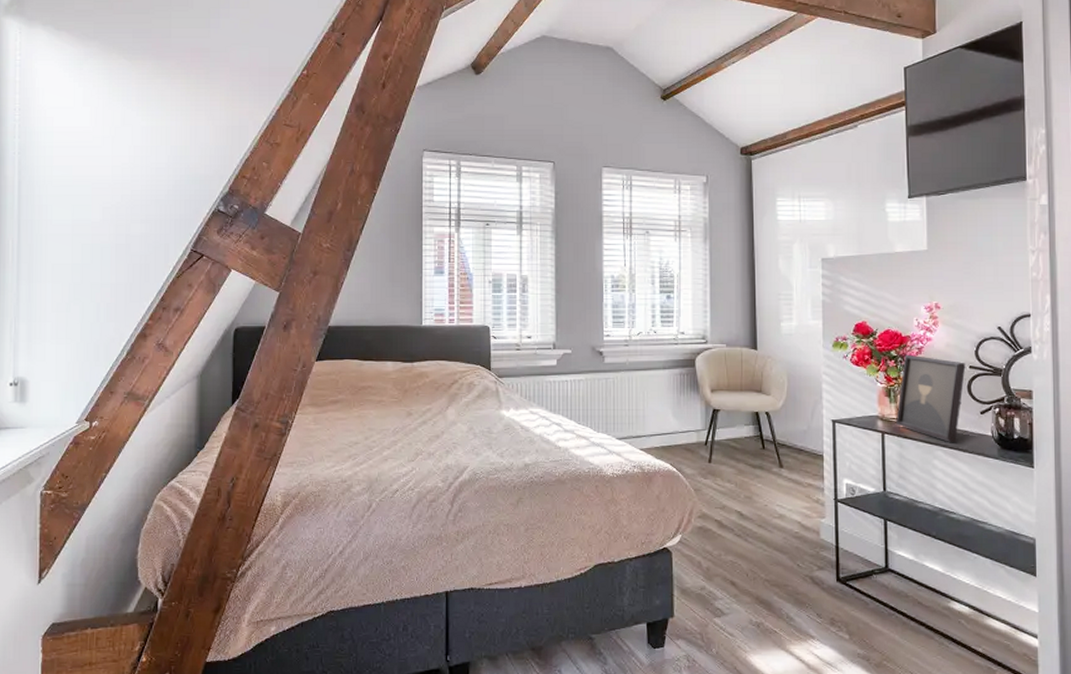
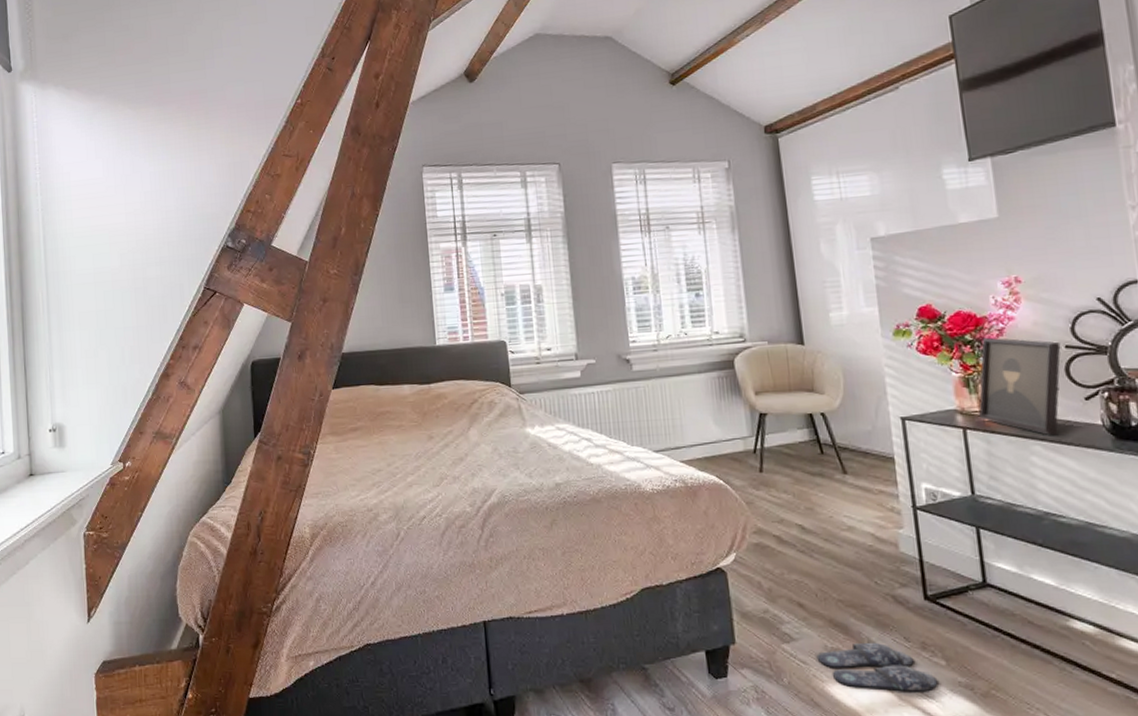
slippers: none [742,617,841,662] -> present [816,642,938,692]

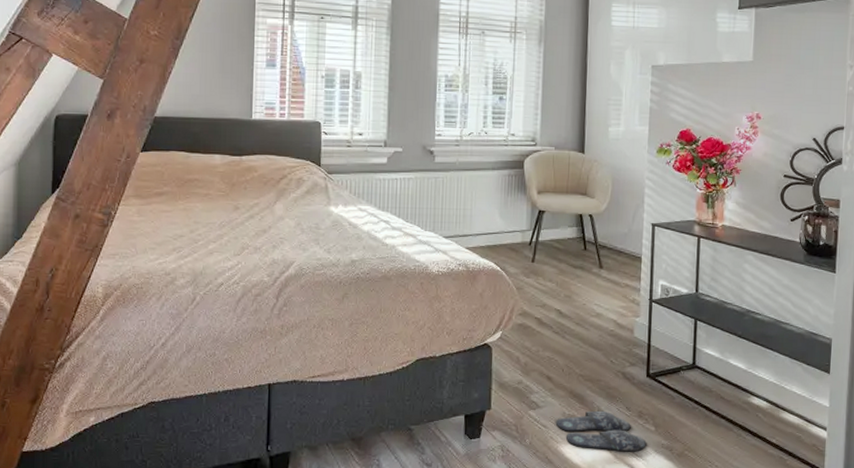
picture frame: present [979,337,1061,435] -> none [712,162,781,247]

